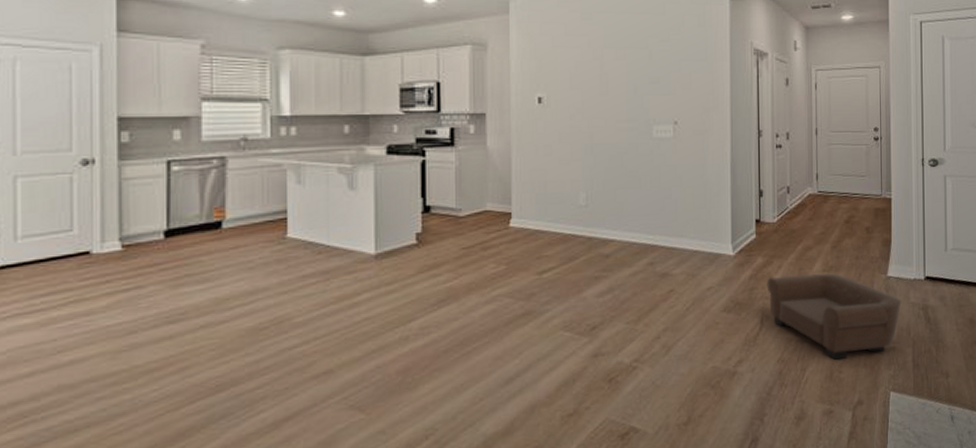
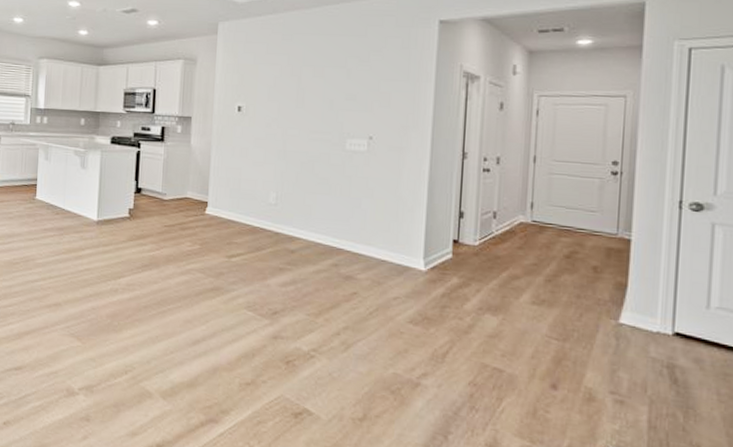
dog bed: present [766,273,902,360] -> none [461,300,637,403]

